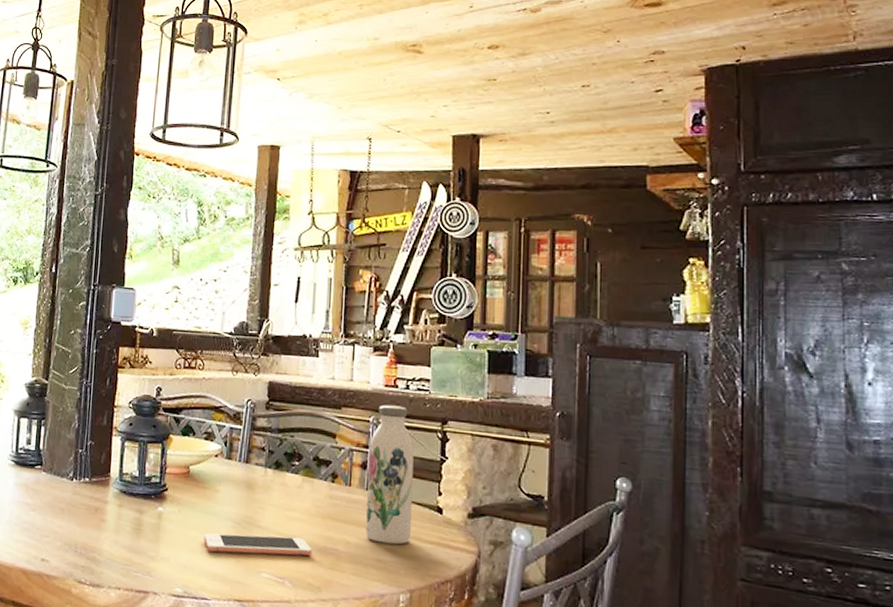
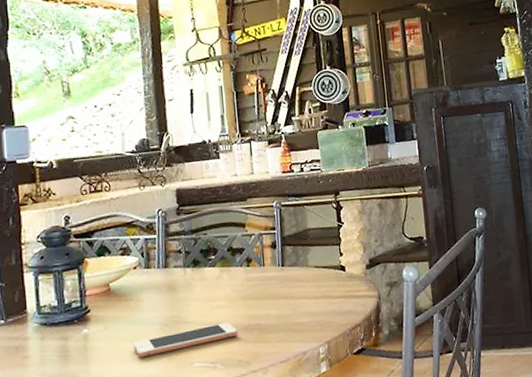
water bottle: present [366,404,414,545] -> none [276,187,322,309]

